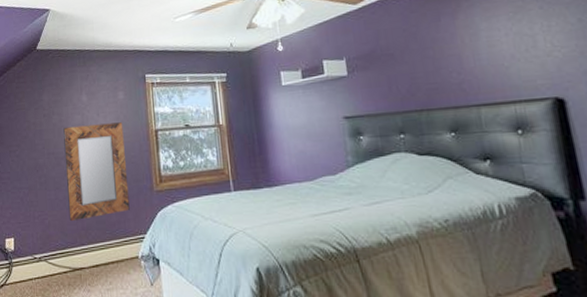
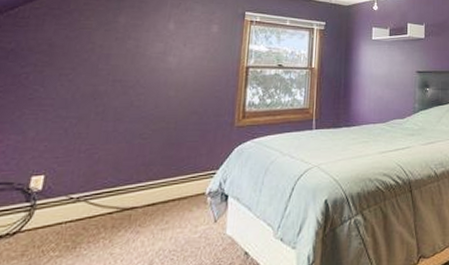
home mirror: present [63,122,130,222] -> none [127,54,212,157]

